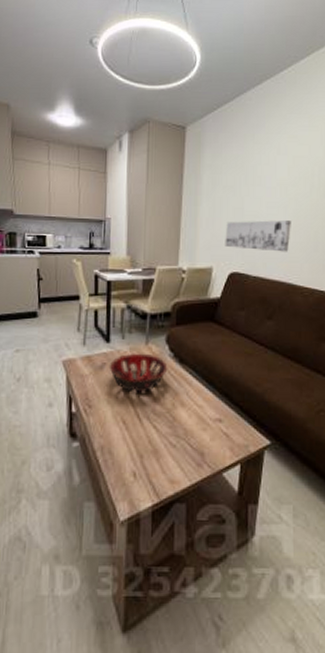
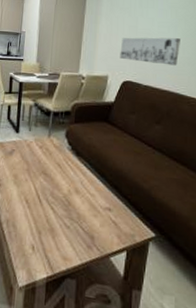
decorative bowl: present [109,353,168,393] -> none [17,143,66,178]

